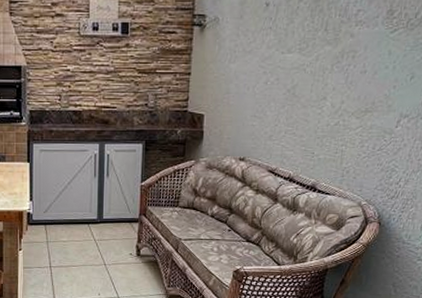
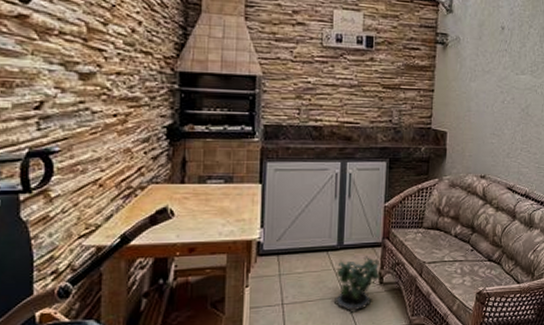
potted plant: none [93,230,138,280] -> present [332,256,381,314]

